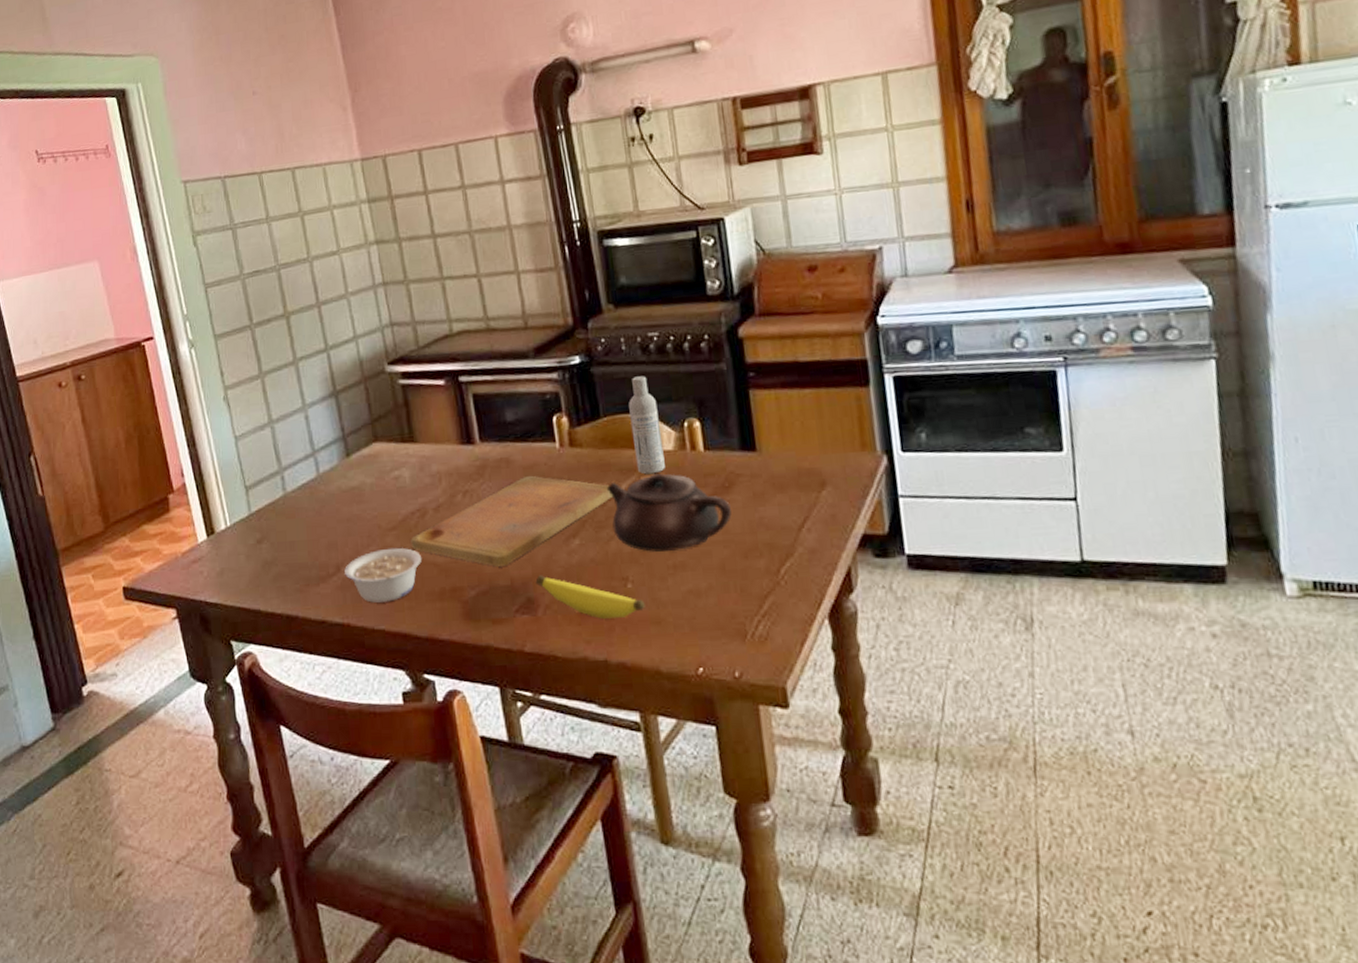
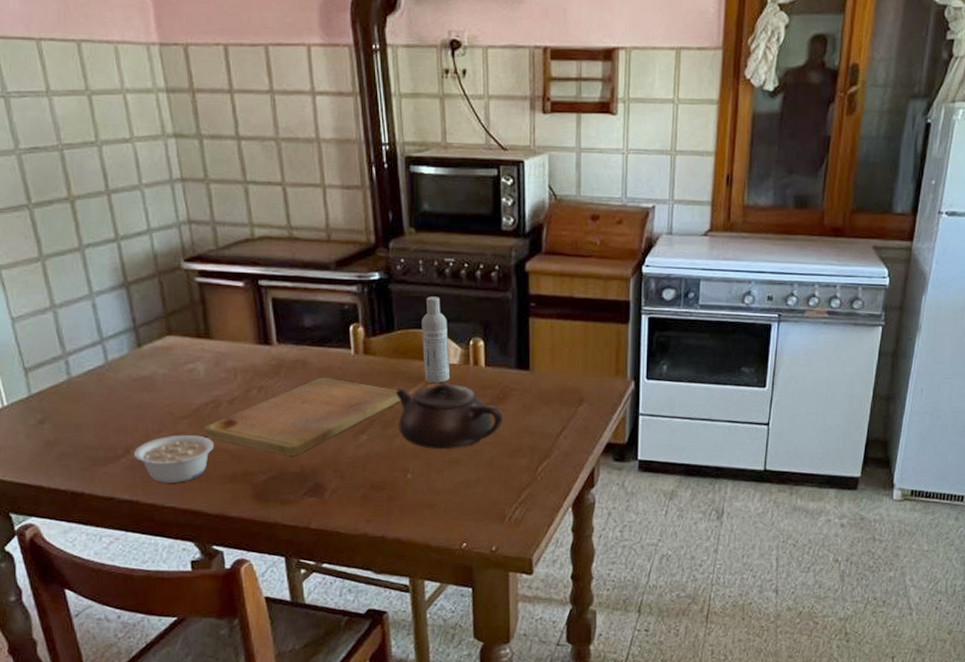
banana: present [535,575,645,619] -> none [324,464,421,502]

